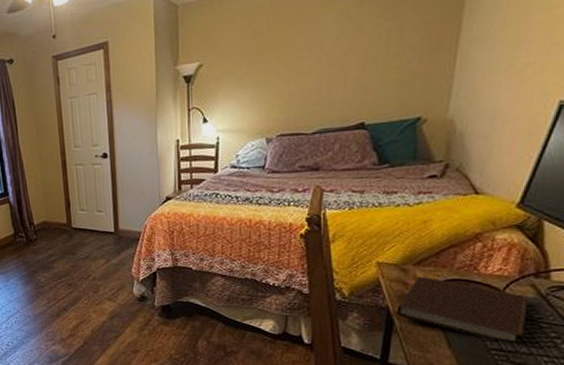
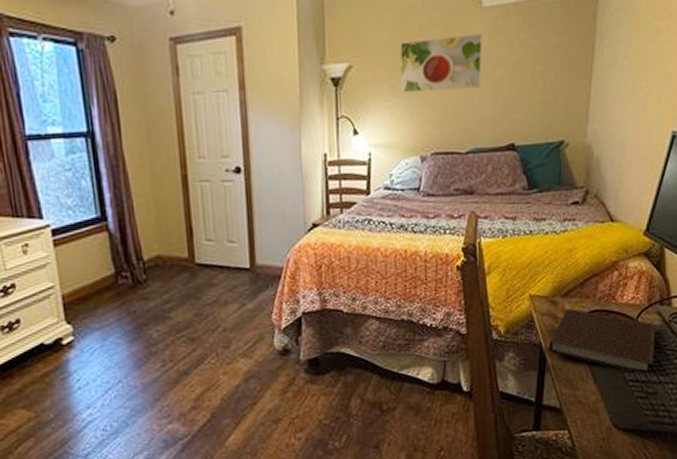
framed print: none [247,23,332,84] -> present [399,33,483,93]

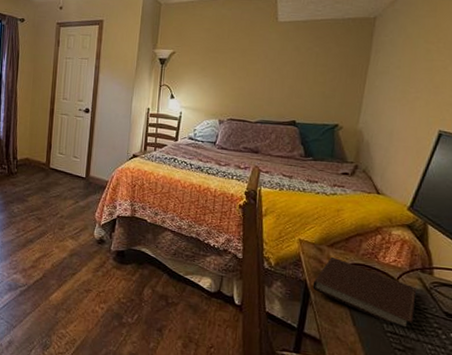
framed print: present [399,33,483,93] -> none [209,39,276,77]

